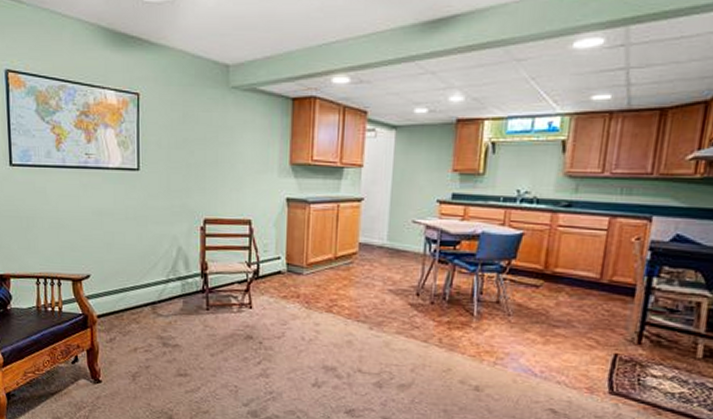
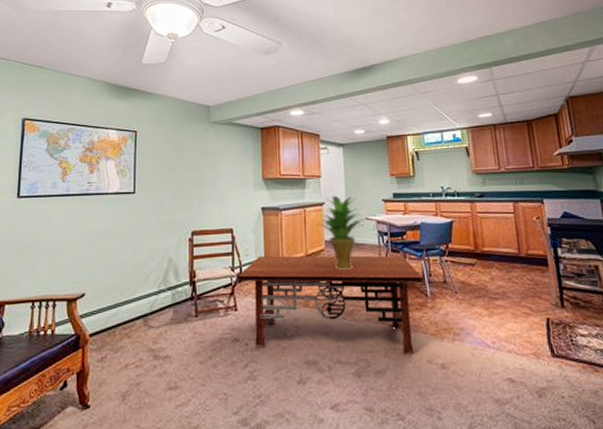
coffee table: none [254,254,473,372] -> present [237,255,424,354]
potted plant: none [349,190,412,277] -> present [315,195,365,270]

